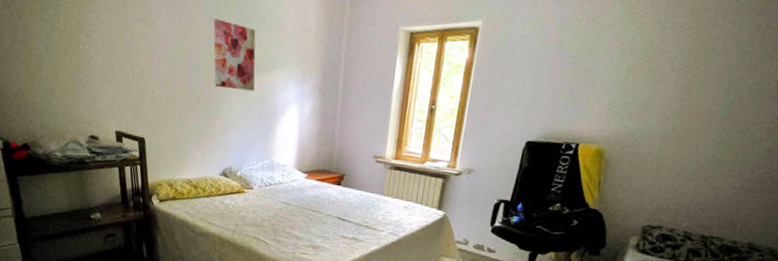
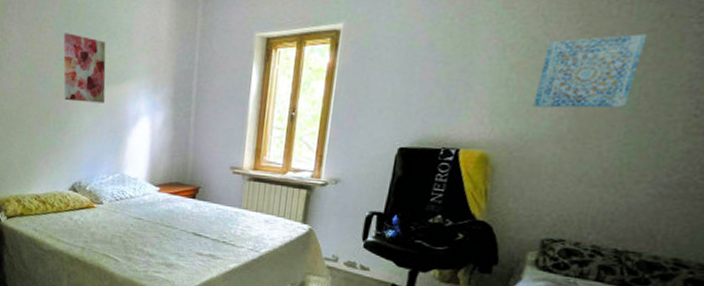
wall art: none [644,42,746,110] -> present [533,34,648,108]

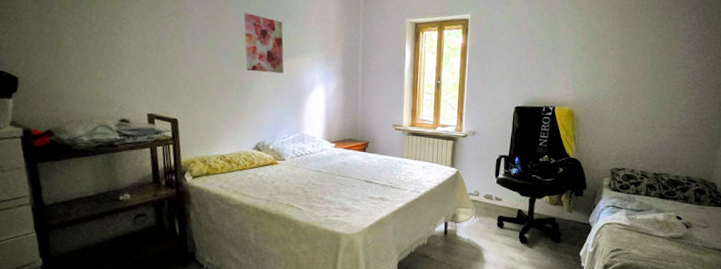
wall art: present [533,34,648,108] -> none [598,29,658,77]

